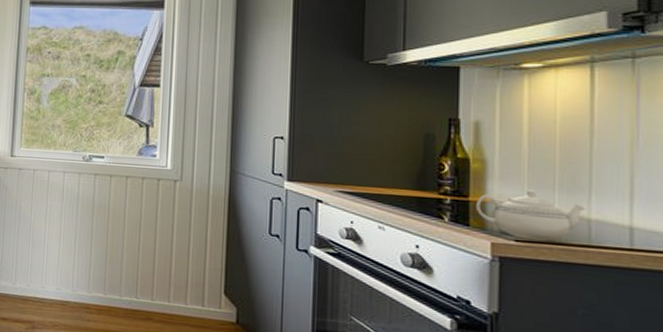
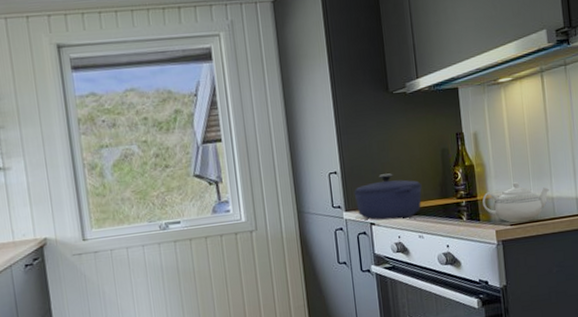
cooking pot: none [301,149,391,203] -> present [353,173,422,221]

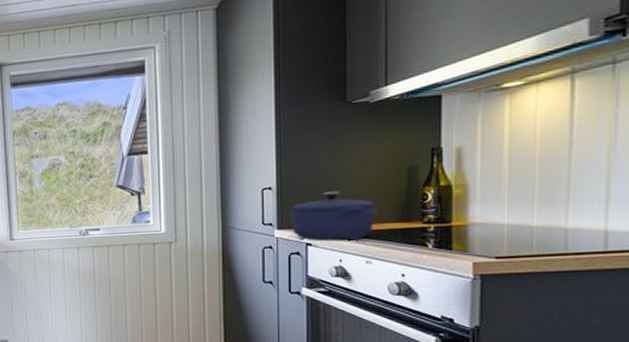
teapot: present [482,182,549,224] -> none [459,207,562,257]

